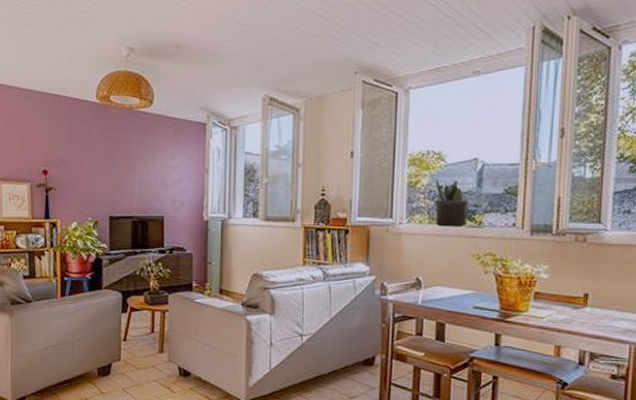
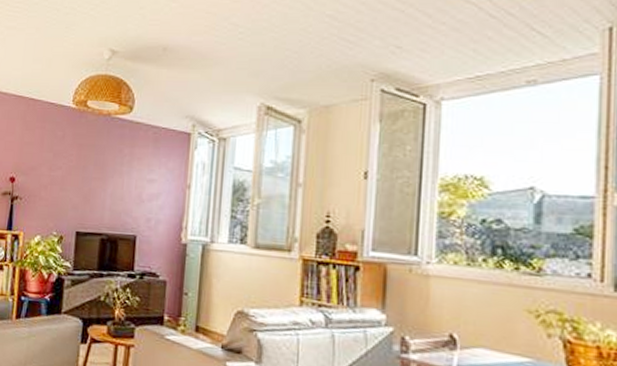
planter: present [435,178,469,228] -> none [475,210,523,274]

